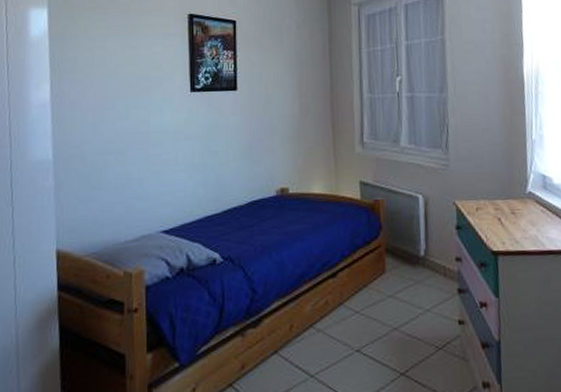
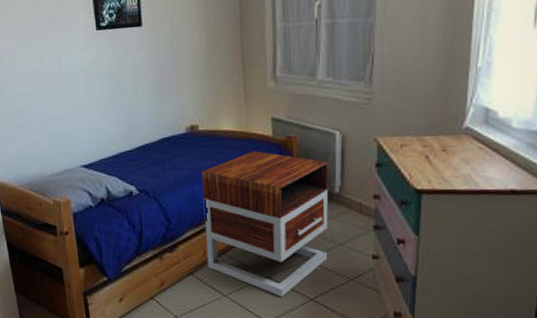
nightstand: none [290,214,417,374] -> present [201,151,329,297]

